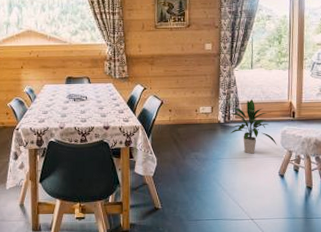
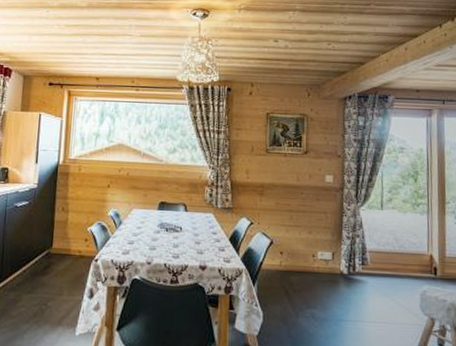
indoor plant: present [230,98,277,154] -> none [355,246,415,318]

